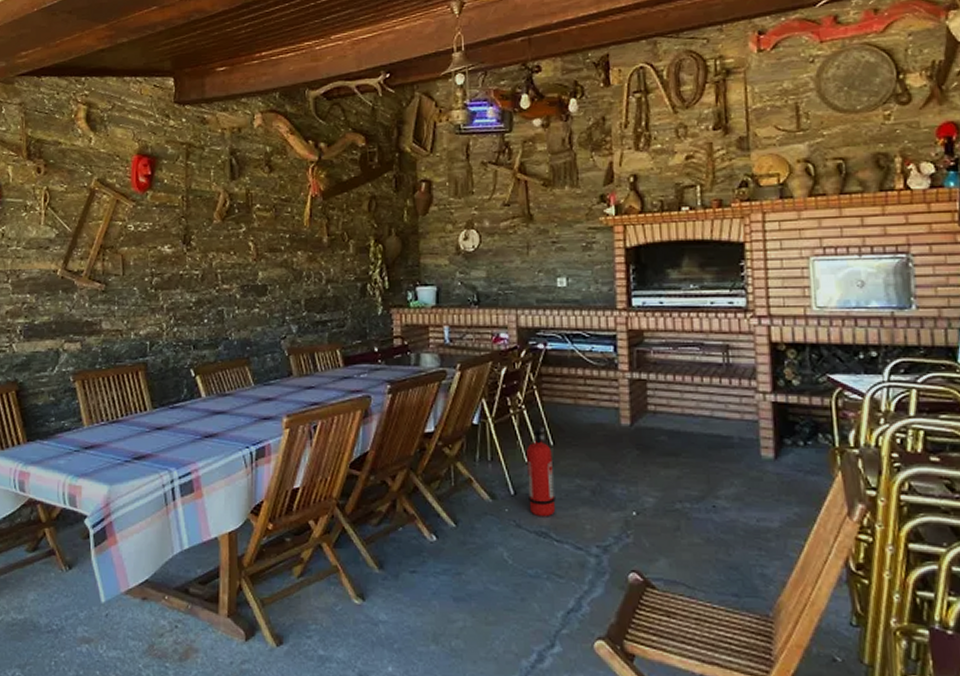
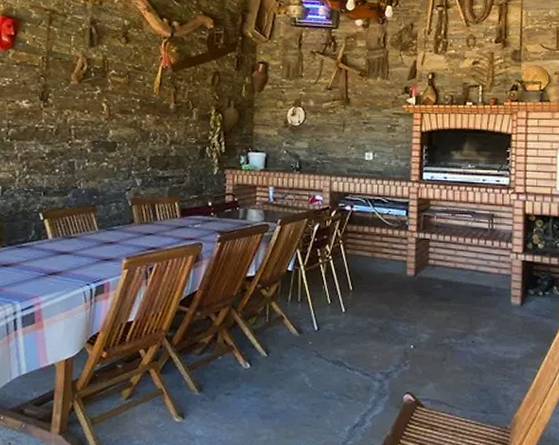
fire extinguisher: present [526,427,556,517] -> none [329,275,351,349]

